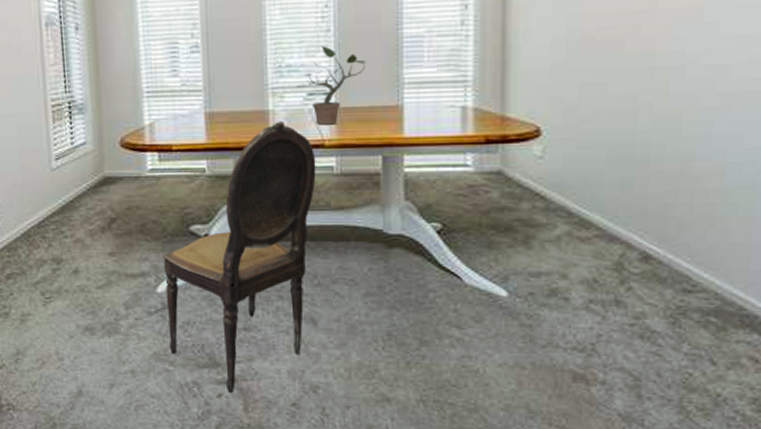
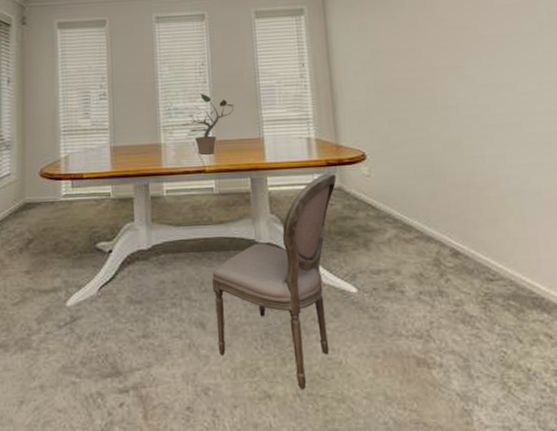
dining chair: present [162,121,316,393] -> none [72,152,200,401]
dining chair: none [327,152,497,396] -> present [212,173,337,390]

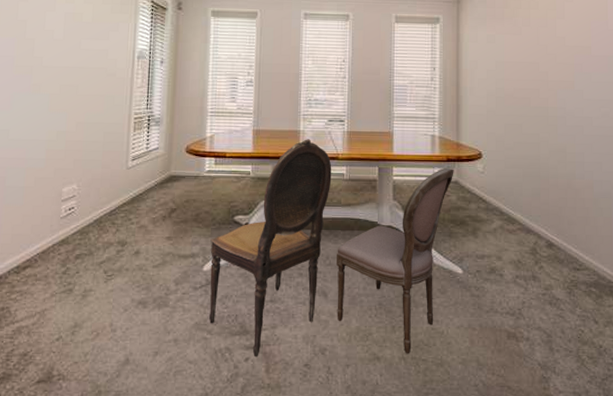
dining chair: none [72,152,200,401] -> present [209,139,332,356]
potted plant: present [182,93,235,155] -> none [321,88,370,143]

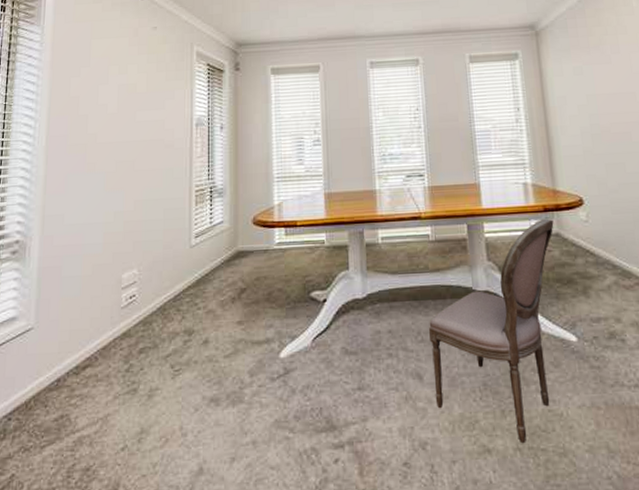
dining chair: present [209,139,332,356] -> none [286,198,416,457]

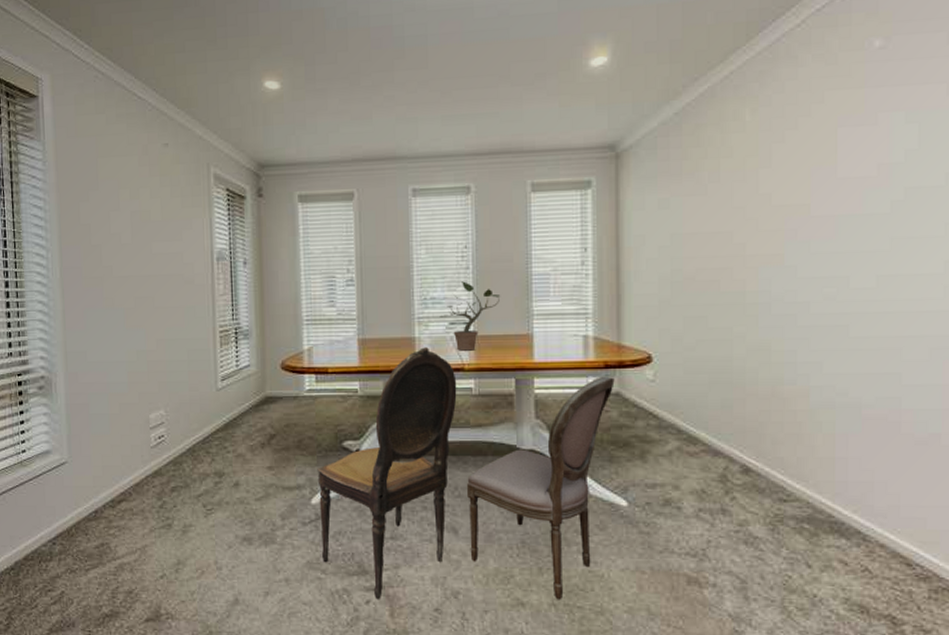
dining chair: none [286,198,416,457] -> present [317,347,457,599]
potted plant: none [397,139,450,201] -> present [440,281,501,351]

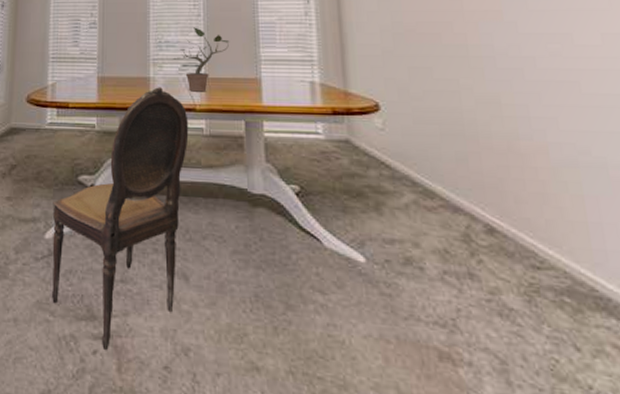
dining chair: present [467,376,615,600] -> none [198,122,344,368]

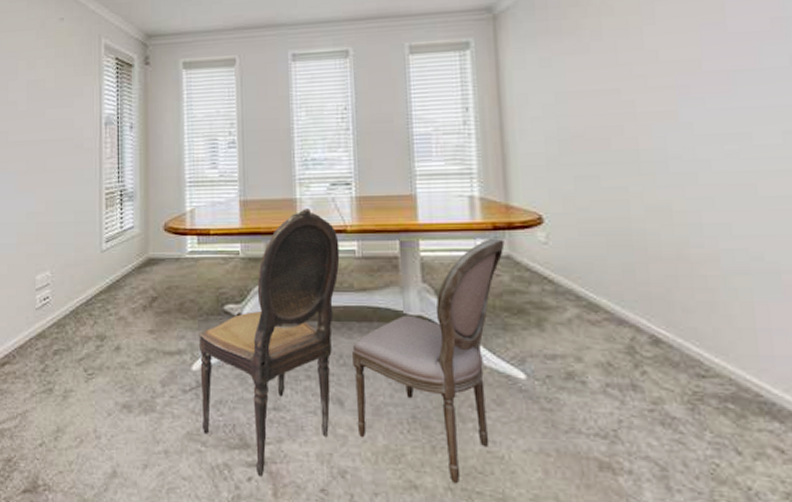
potted plant: present [173,27,230,92] -> none [321,142,382,212]
dining chair: none [198,122,344,368] -> present [352,238,505,484]

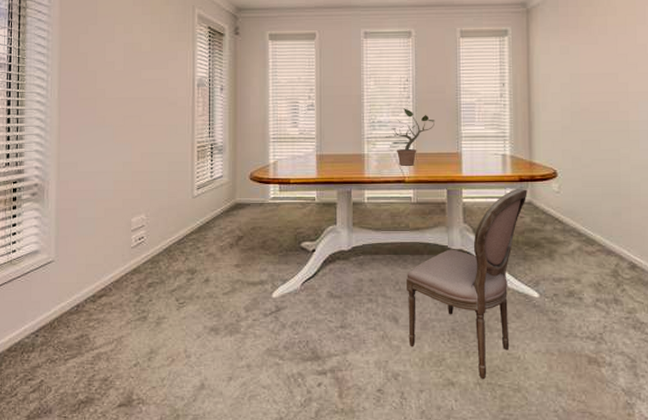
dining chair: present [198,209,340,476] -> none [278,162,399,382]
potted plant: none [321,142,382,212] -> present [385,108,436,166]

